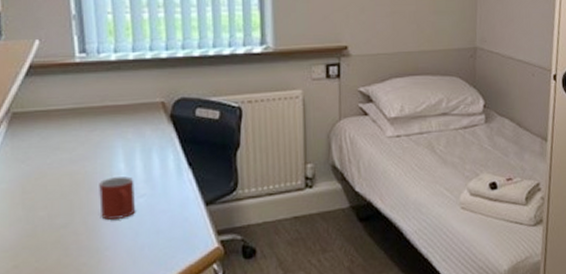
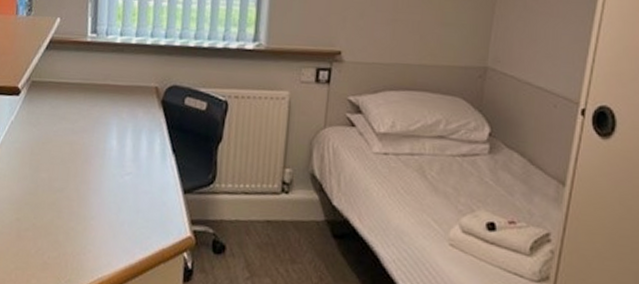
mug: present [99,176,135,220] -> none [91,152,123,193]

